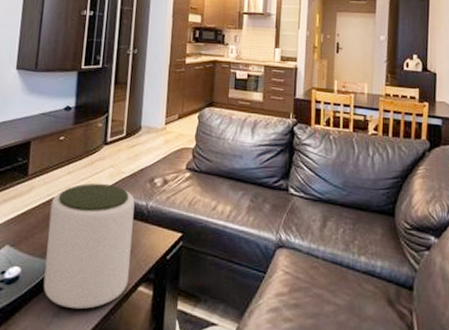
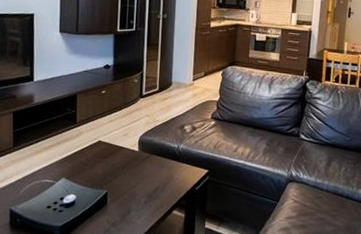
plant pot: present [43,183,135,309] -> none [95,129,168,227]

